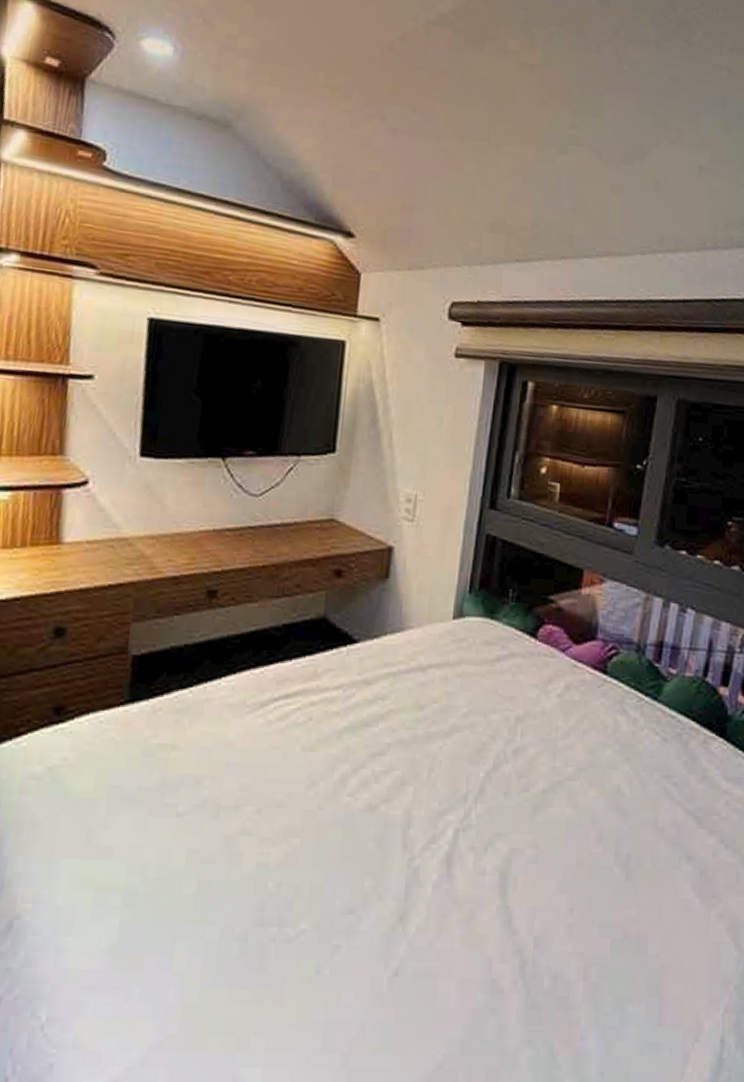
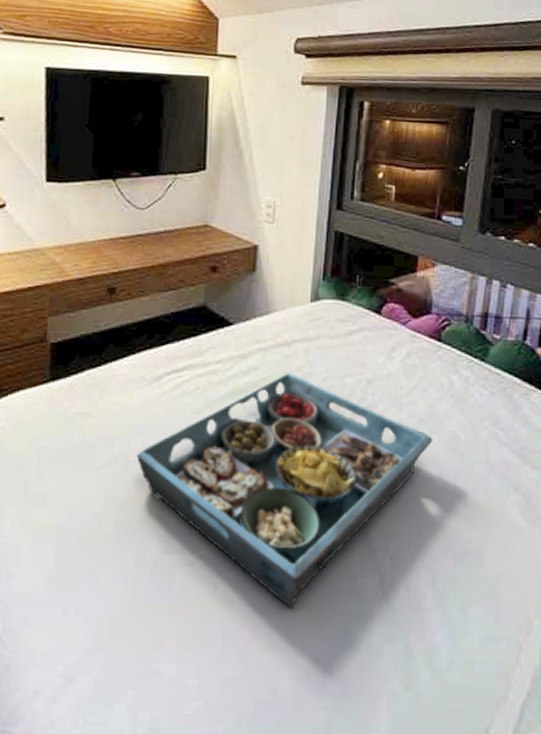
serving tray: none [230,704,592,998] -> present [136,373,433,607]

